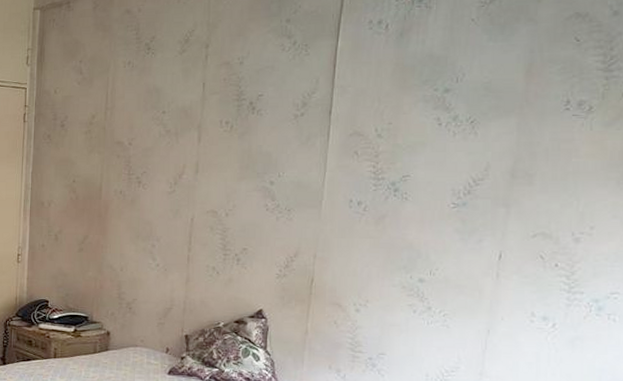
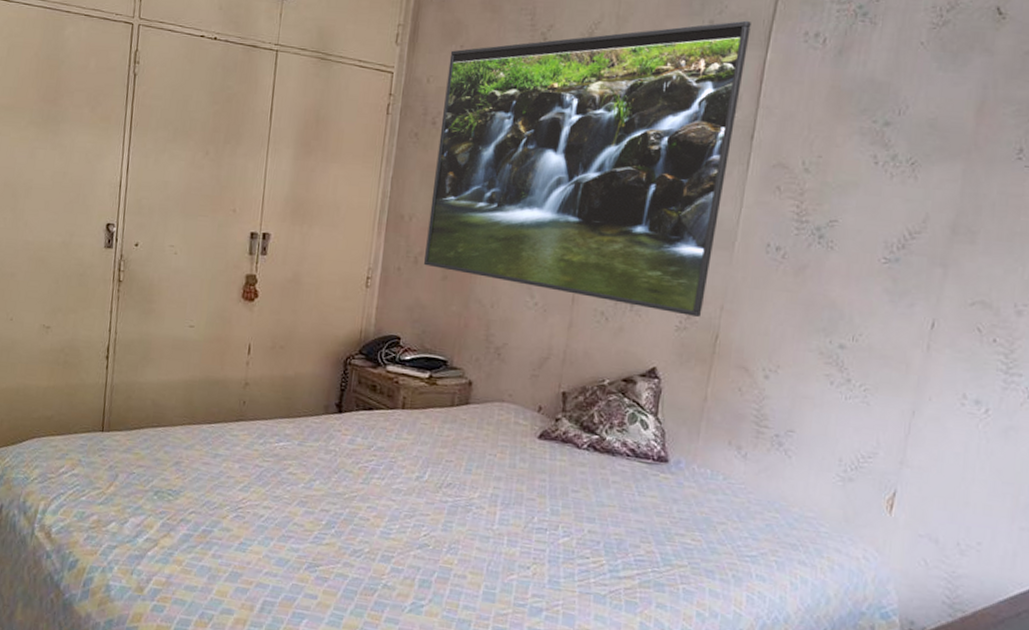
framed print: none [63,16,322,265] -> present [424,20,751,317]

